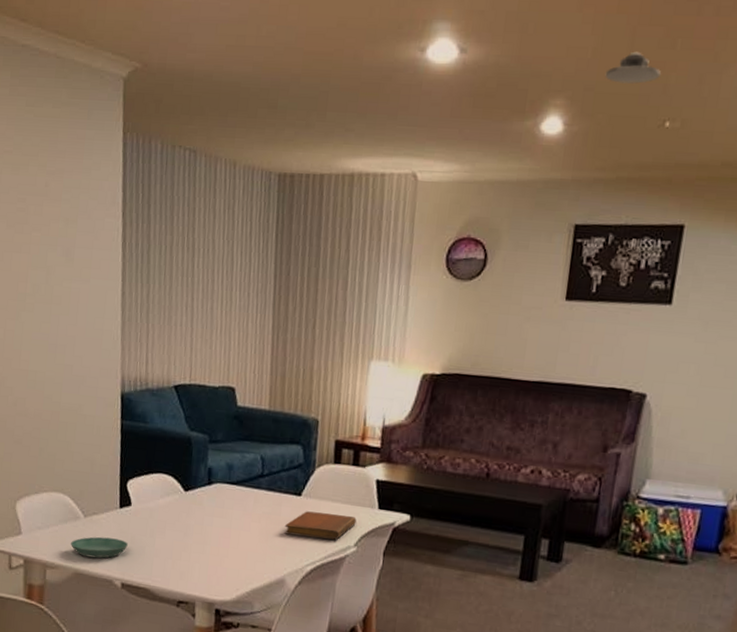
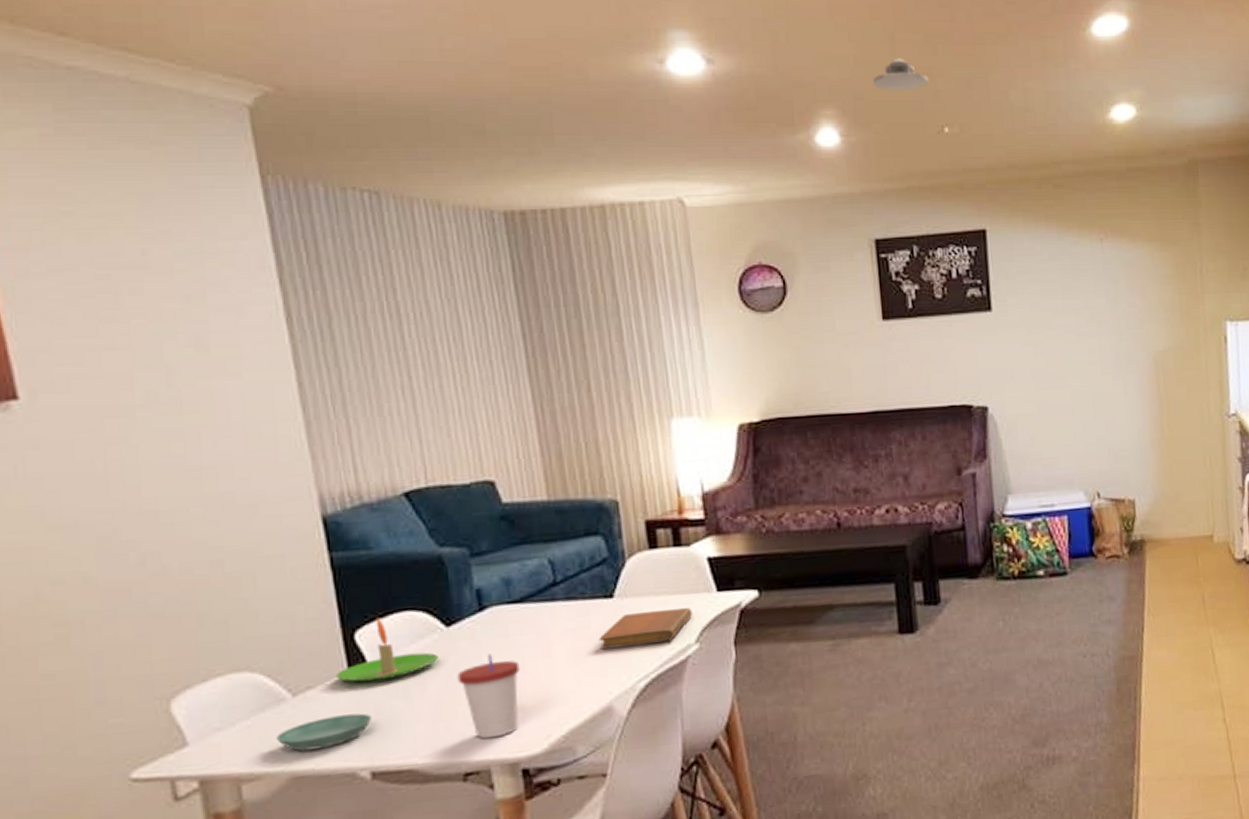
candle: none [111,474,176,521] -> present [335,618,438,682]
cup: none [185,518,228,581] -> present [457,653,520,739]

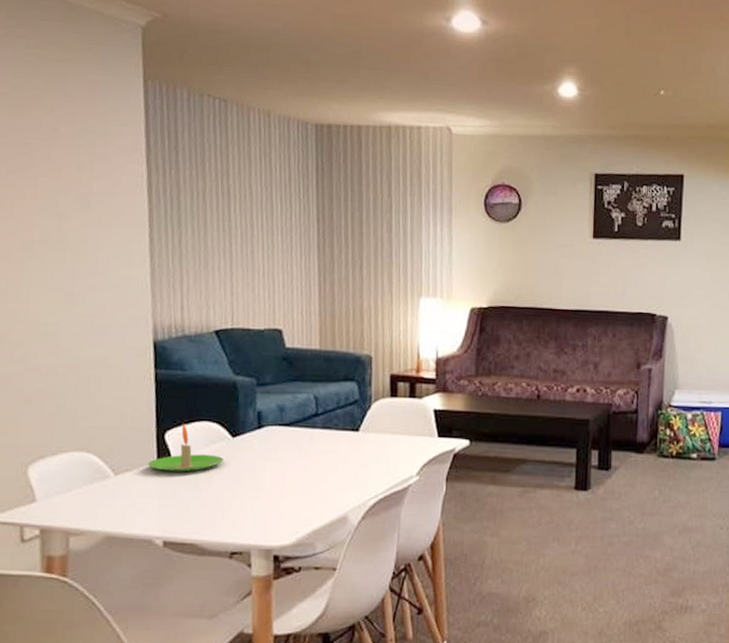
saucer: present [277,713,372,752] -> none [99,494,169,518]
cup: present [457,653,520,739] -> none [235,462,283,528]
notebook: present [598,607,692,650] -> none [343,445,417,472]
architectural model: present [872,58,928,91] -> none [608,32,653,59]

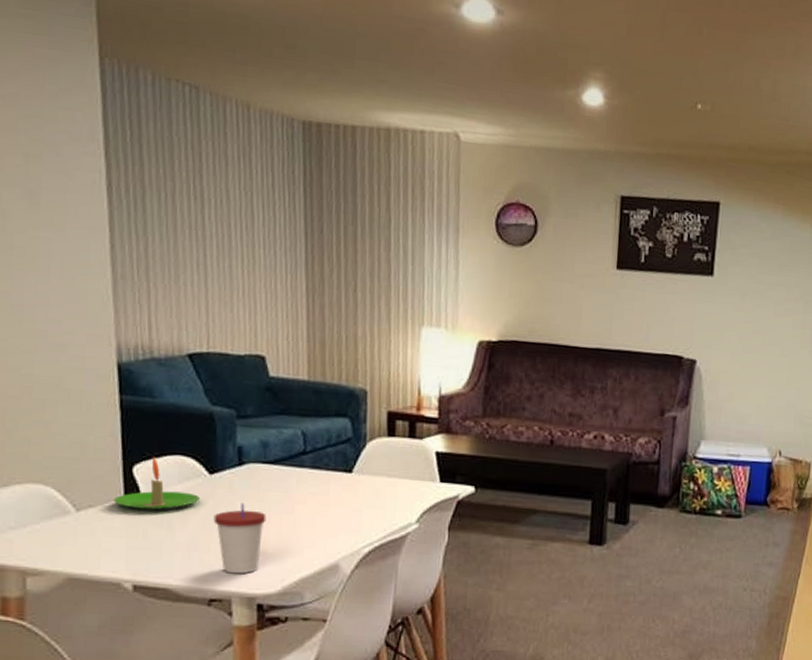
cup: none [235,462,283,528] -> present [213,503,267,574]

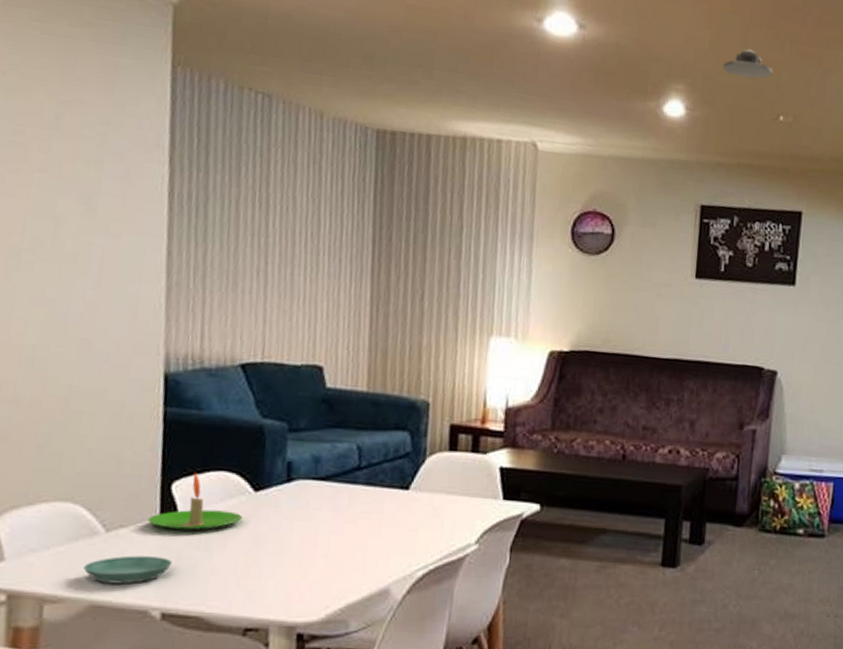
saucer: none [59,533,139,559] -> present [84,555,172,584]
cup: present [213,503,267,574] -> none [255,522,314,601]
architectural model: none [640,34,690,65] -> present [722,49,773,79]

